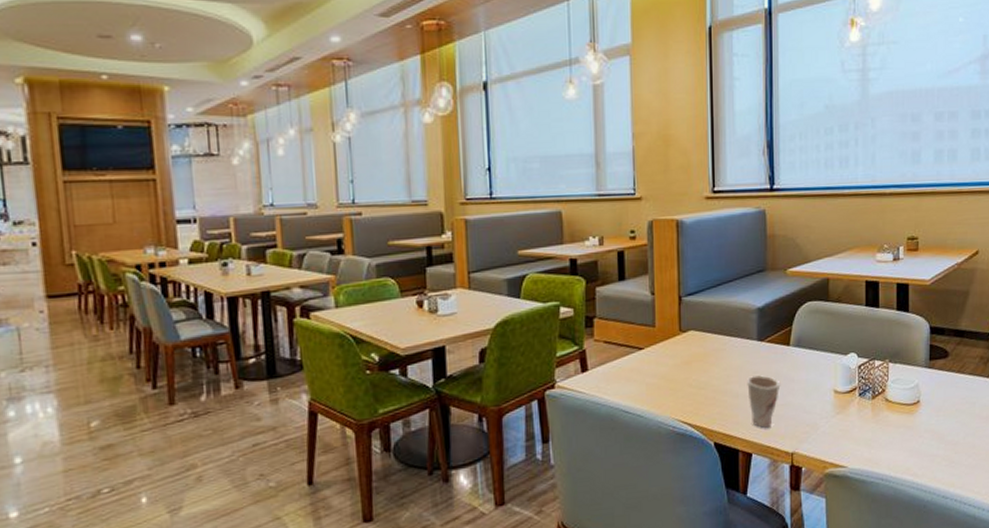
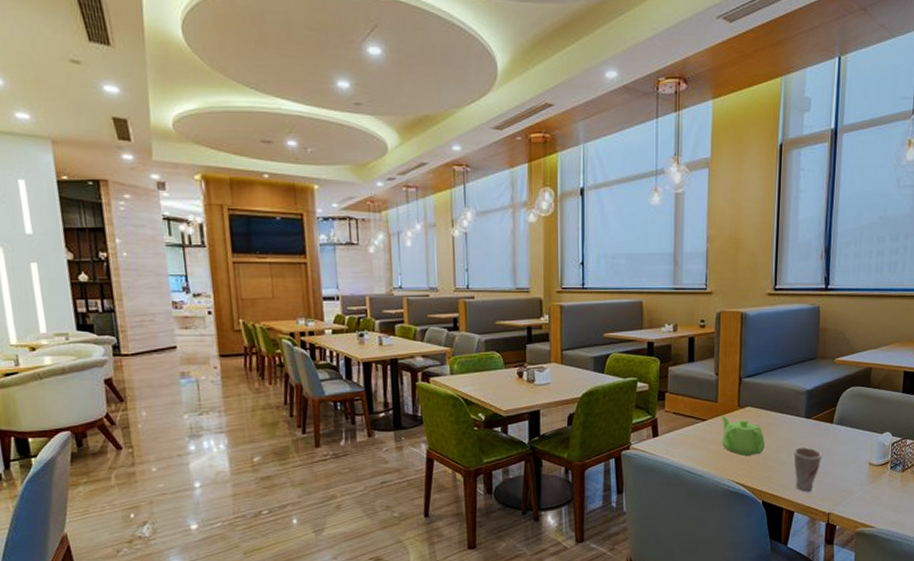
teapot: none [659,342,714,389] -> present [720,415,766,456]

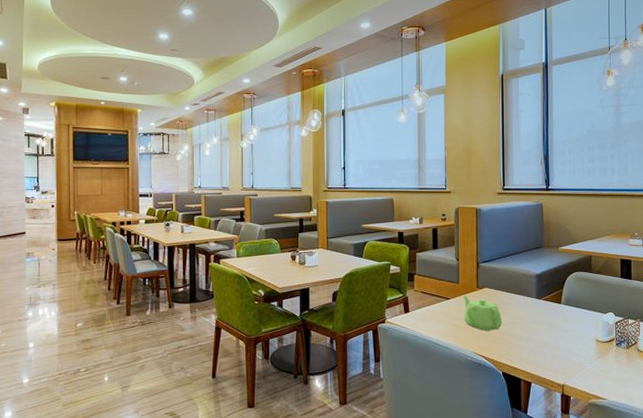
cup: present [793,447,823,492] -> none [528,324,554,365]

